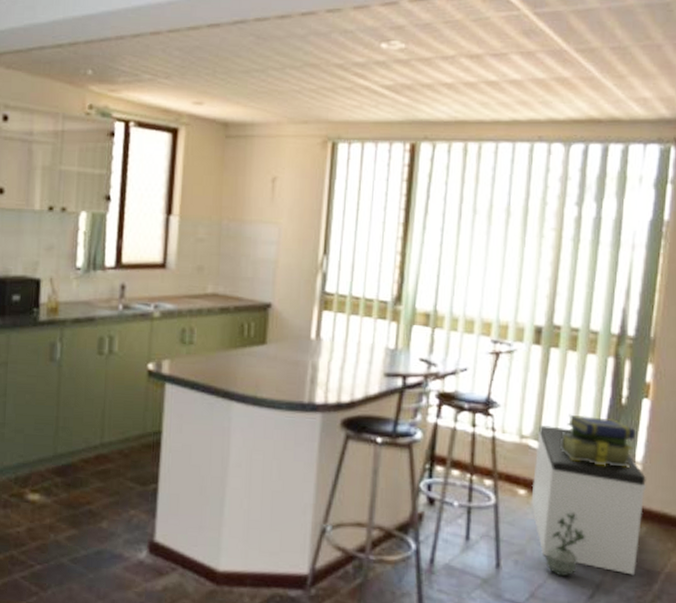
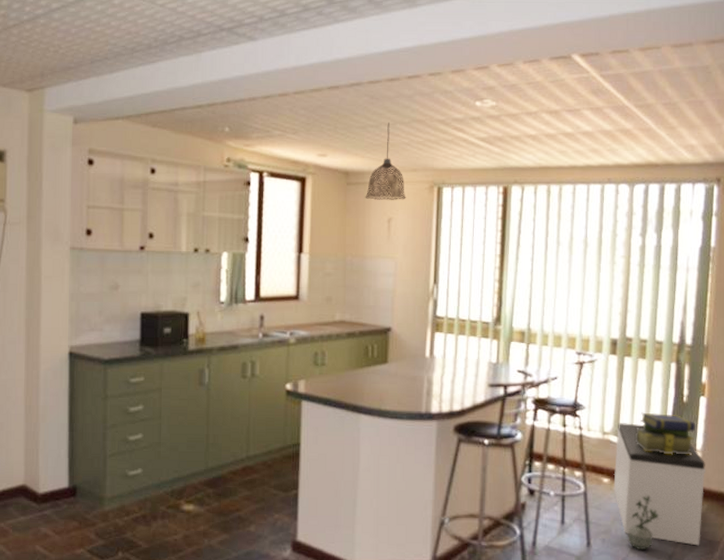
pendant lamp: none [246,66,295,157] -> present [365,122,406,200]

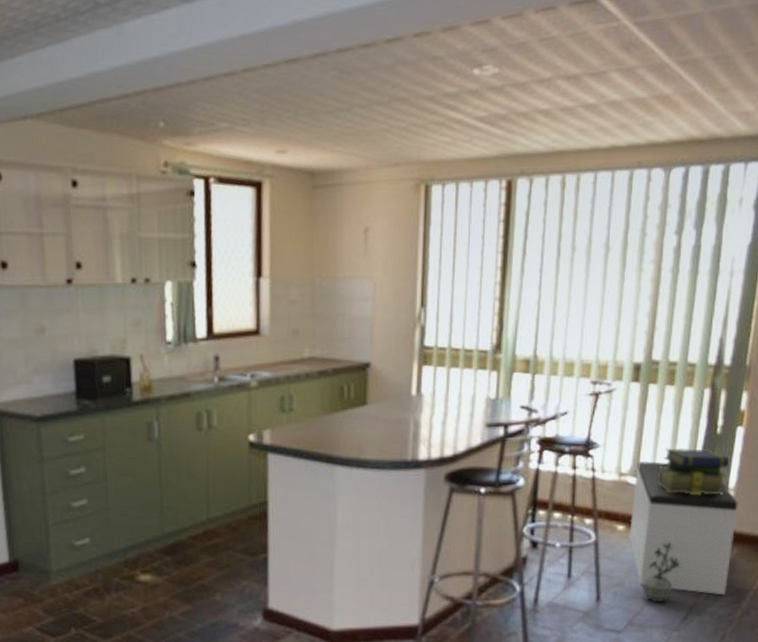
pendant lamp: present [365,122,406,200] -> none [335,104,386,206]

